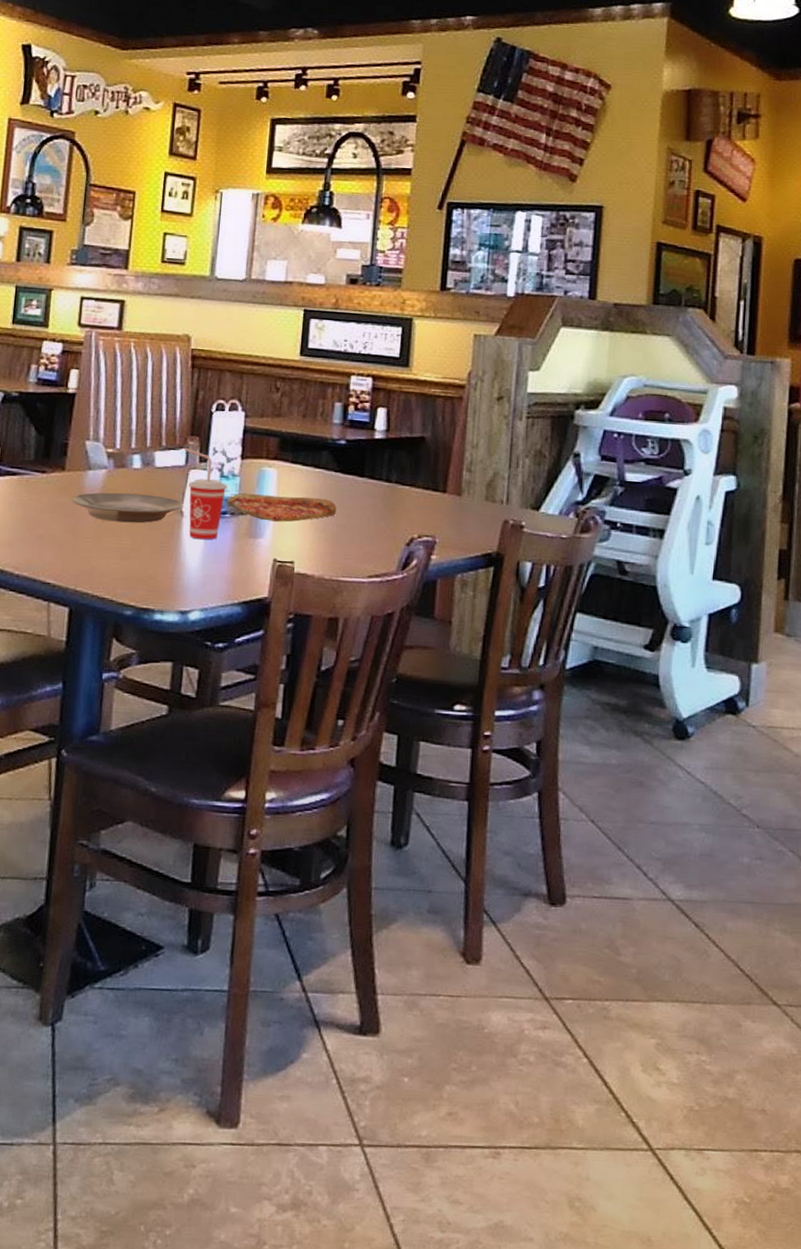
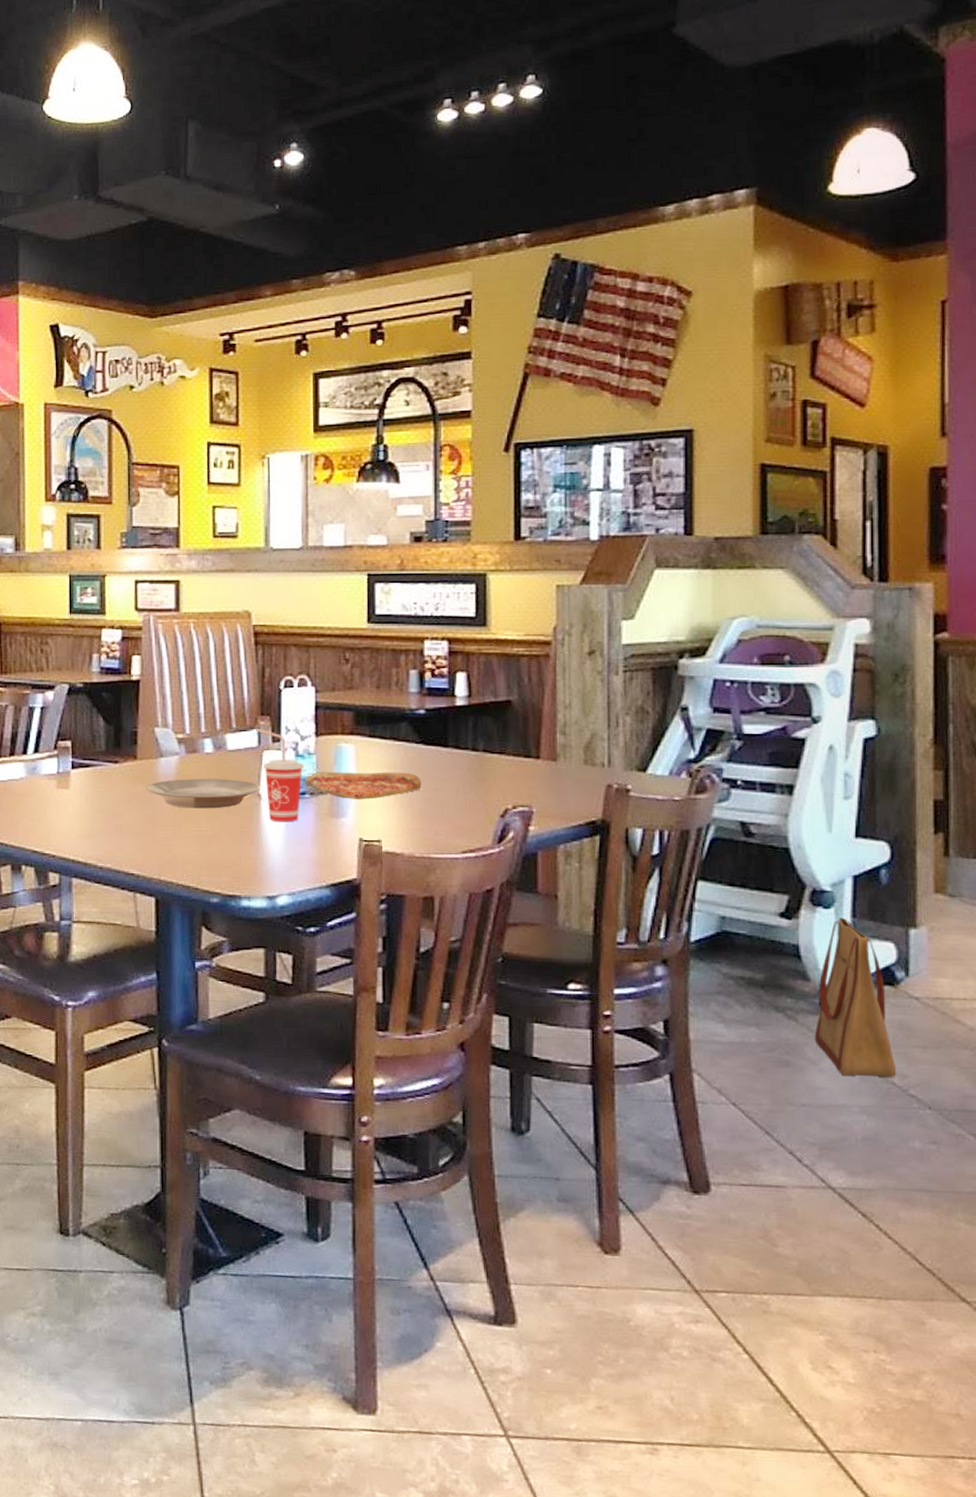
shopping bag: none [665,651,733,798] -> present [814,917,897,1077]

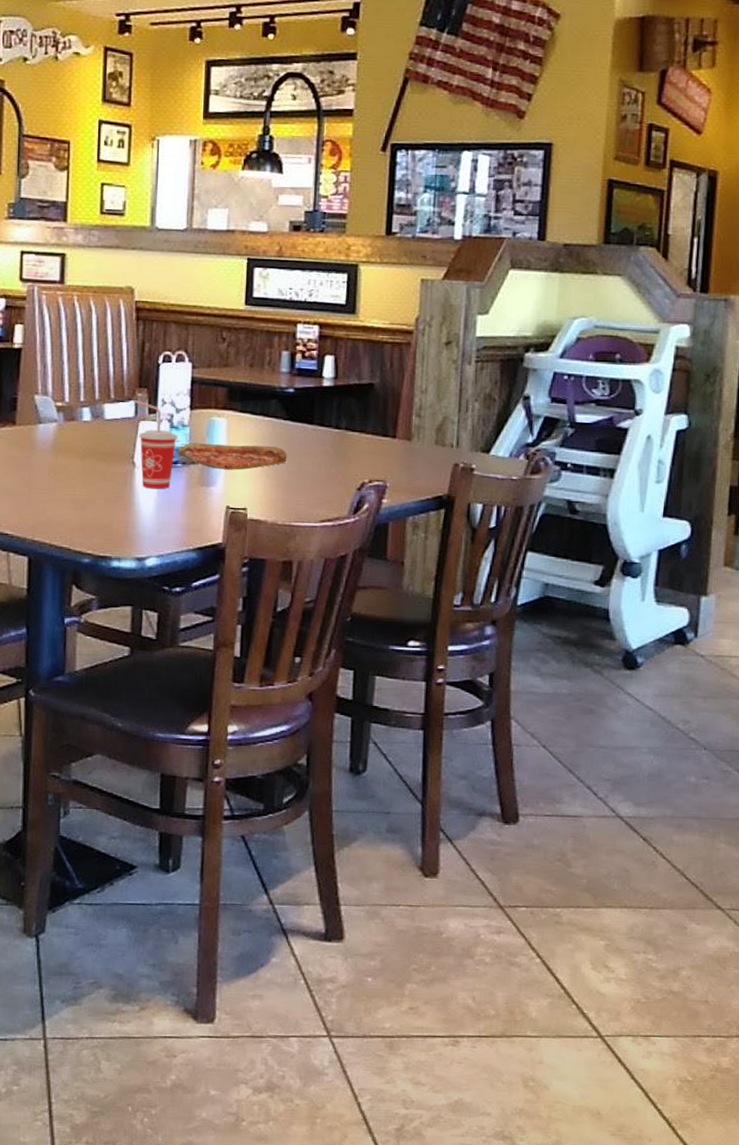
plate: present [146,779,260,809] -> none [23,445,135,475]
shopping bag: present [814,917,897,1077] -> none [615,585,681,723]

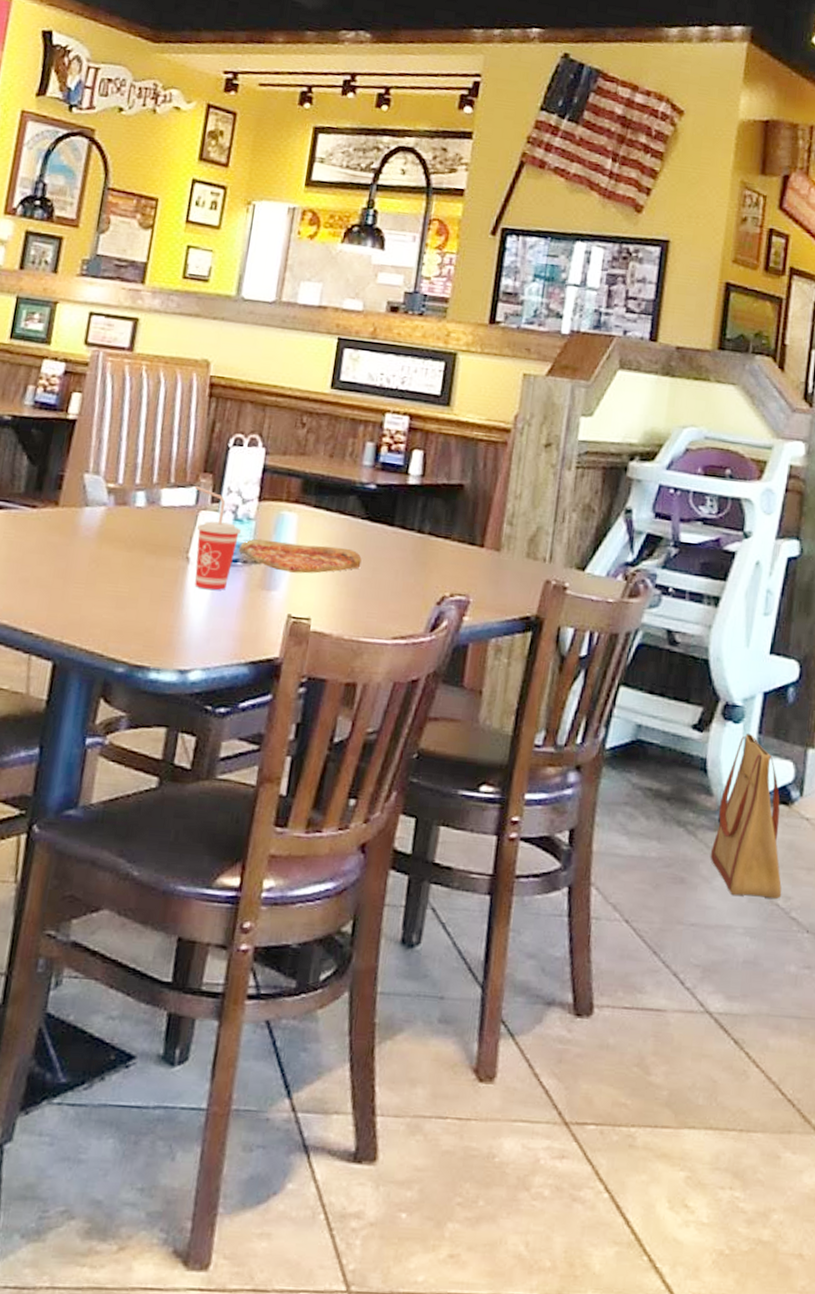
shopping bag: none [615,585,681,723] -> present [710,732,782,899]

